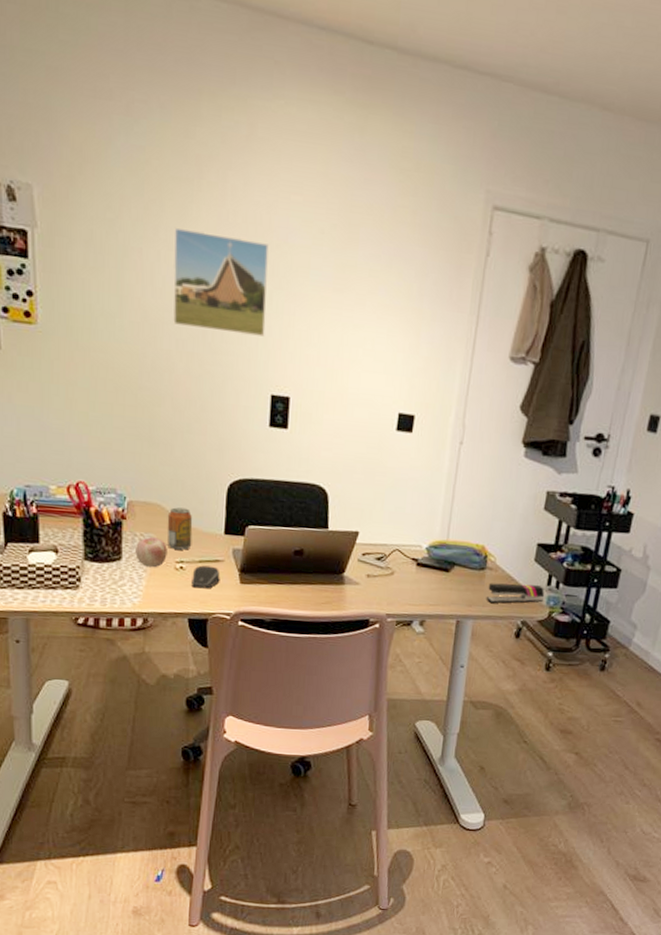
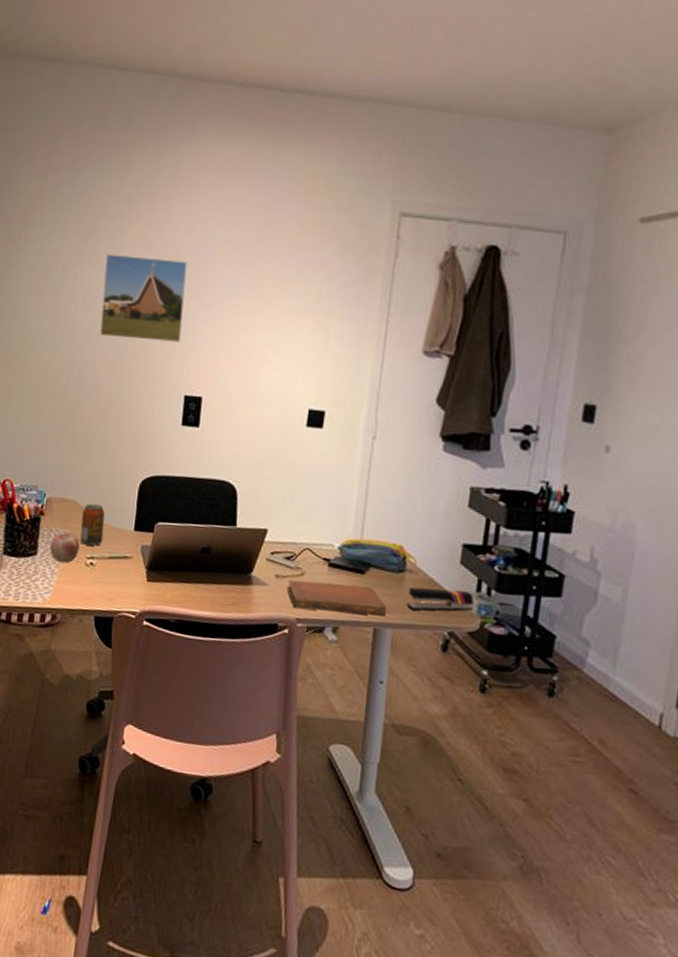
computer mouse: present [192,565,220,589] -> none [100,561,128,586]
notebook: none [377,579,468,609] -> present [286,579,386,616]

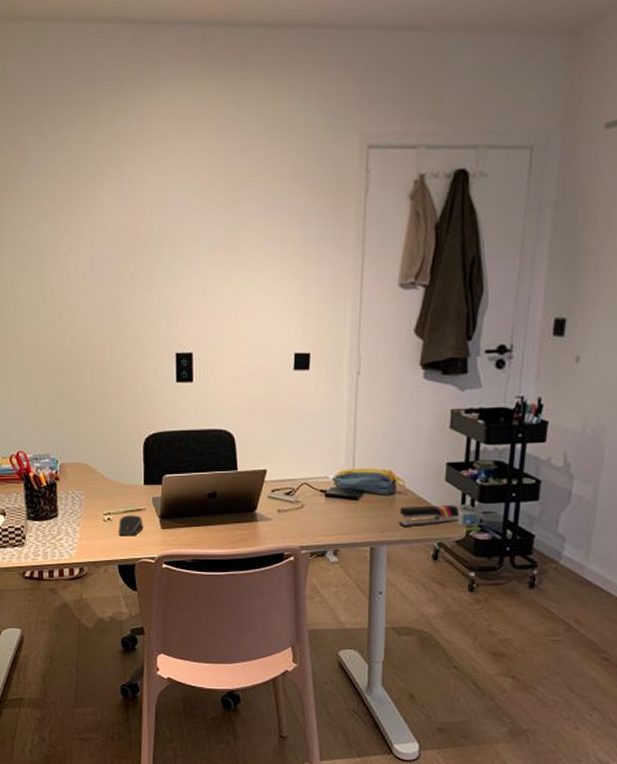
apple: present [50,533,80,564] -> none [69,494,96,522]
beverage can: present [80,503,105,546] -> none [94,465,117,503]
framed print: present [99,253,187,343] -> none [82,219,166,304]
computer mouse: none [100,561,128,586] -> present [118,515,143,536]
notebook: present [286,579,386,616] -> none [289,511,381,537]

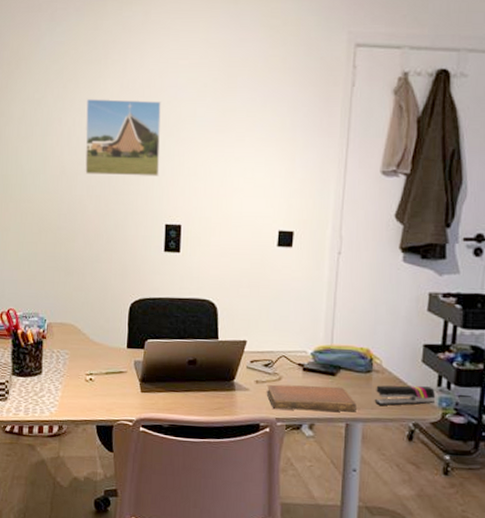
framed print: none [82,219,166,304] -> present [85,98,161,176]
computer mouse: present [118,515,143,536] -> none [99,377,124,398]
notebook: none [289,511,381,537] -> present [266,384,357,412]

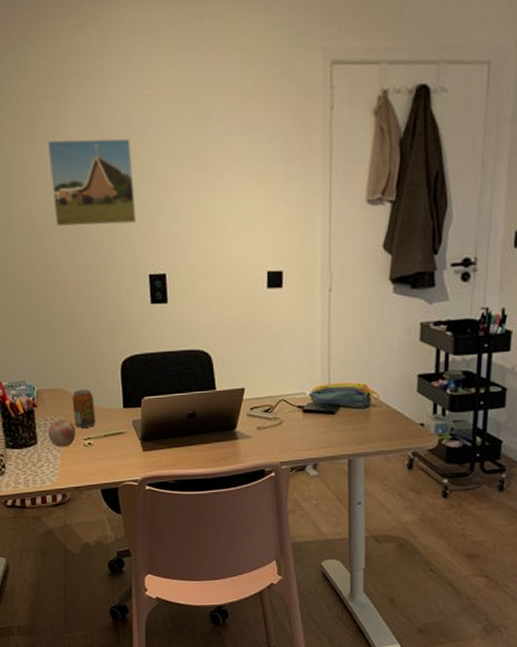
apple: none [53,353,79,380] -> present [48,420,76,448]
beverage can: none [79,326,101,364] -> present [72,389,96,428]
notebook: present [266,384,357,412] -> none [268,424,357,453]
stapler: present [374,385,436,406] -> none [374,415,432,438]

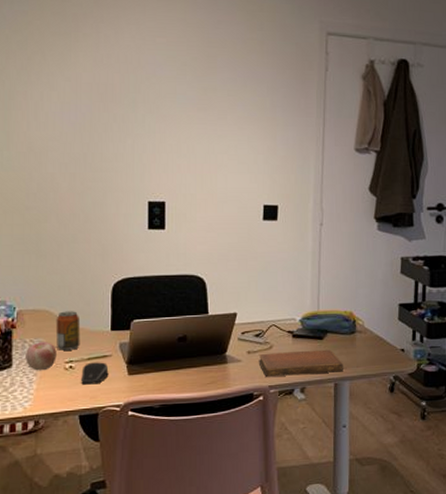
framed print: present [47,138,137,226] -> none [55,71,140,153]
computer mouse: none [99,439,125,461] -> present [81,362,109,385]
notebook: none [268,424,357,453] -> present [258,349,343,377]

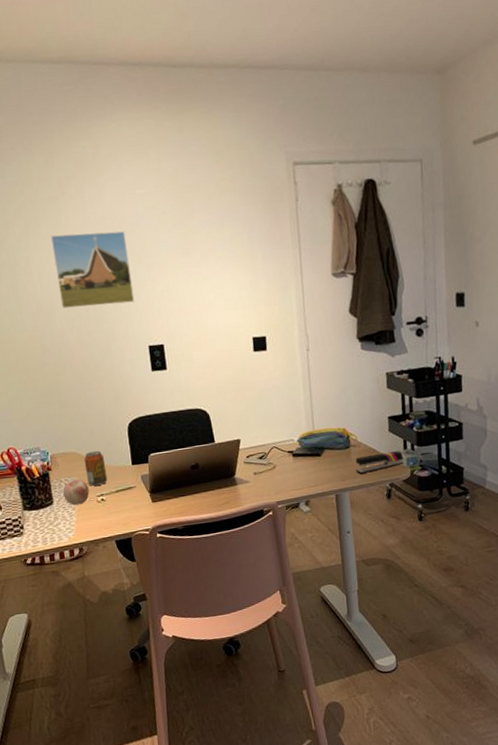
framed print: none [55,71,140,153] -> present [50,231,135,309]
computer mouse: present [81,362,109,385] -> none [112,493,136,514]
notebook: present [258,349,343,377] -> none [264,464,342,494]
stapler: none [359,341,412,363] -> present [355,451,404,474]

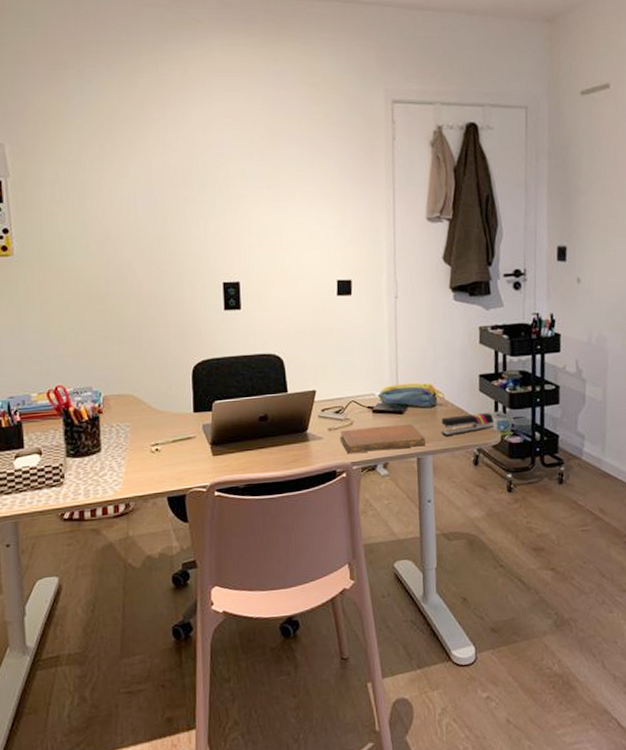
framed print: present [50,231,135,309] -> none [126,158,212,237]
apple: present [63,479,90,506] -> none [113,426,143,455]
beverage can: present [84,451,108,486] -> none [140,394,165,434]
notebook: none [264,464,342,494] -> present [339,423,426,453]

